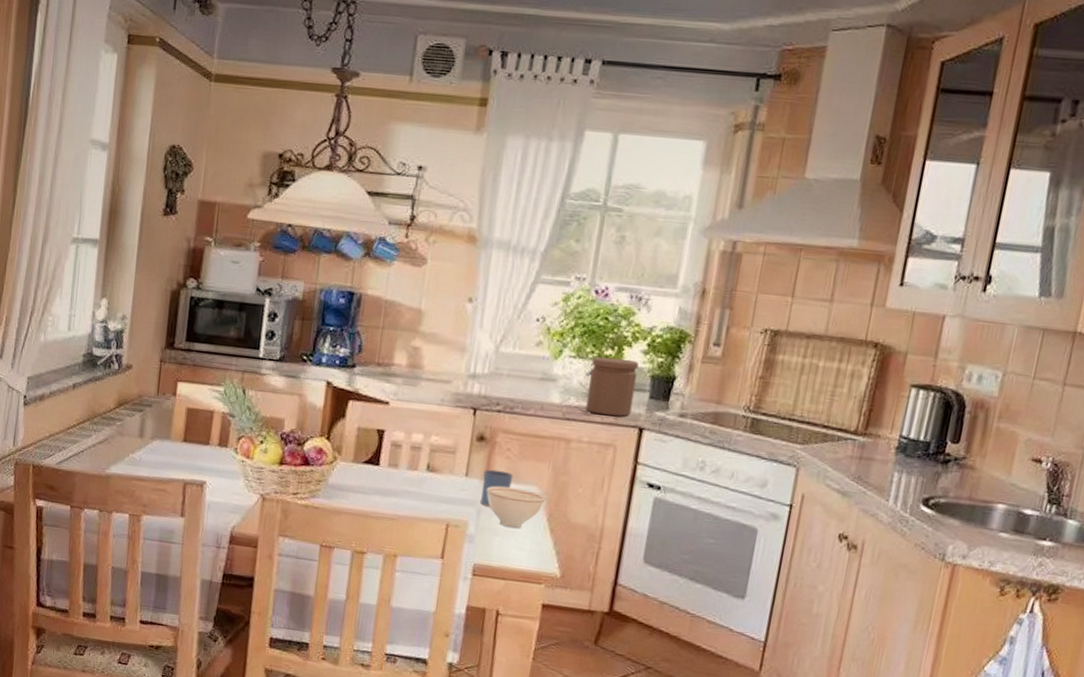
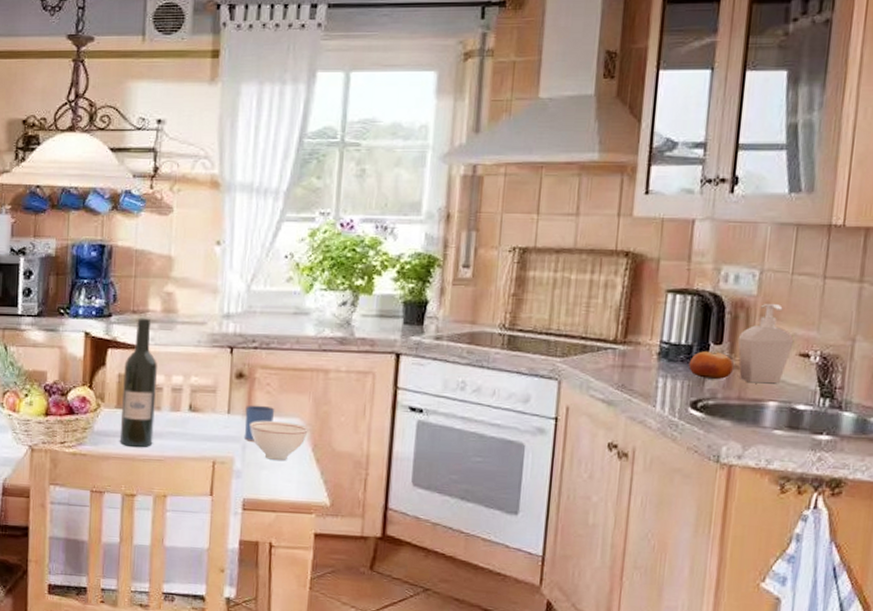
wine bottle: none [353,371,399,505] -> present [119,318,158,448]
jar: present [585,357,639,417] -> none [341,287,390,345]
fruit: none [924,448,969,479] -> present [688,351,735,380]
soap bottle: none [972,406,1029,487] -> present [737,303,794,384]

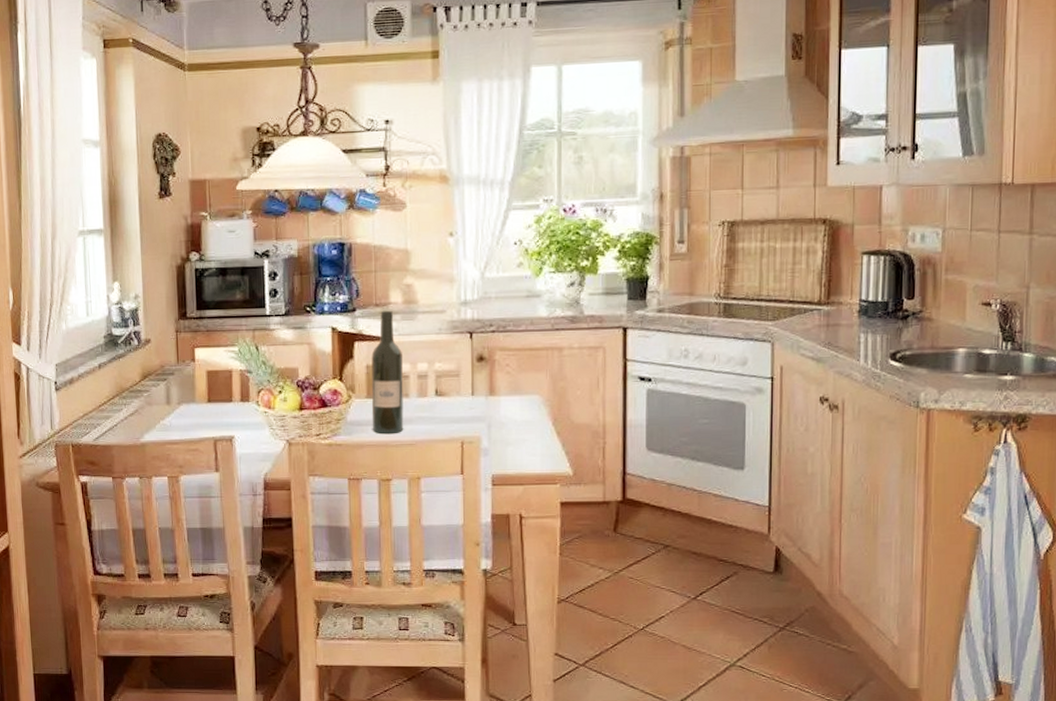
mug: present [244,405,275,443] -> none [488,385,516,421]
bowl: present [250,421,308,461] -> none [493,399,548,437]
fruit: present [688,351,735,380] -> none [886,306,926,332]
soap bottle: present [737,303,794,384] -> none [927,258,977,333]

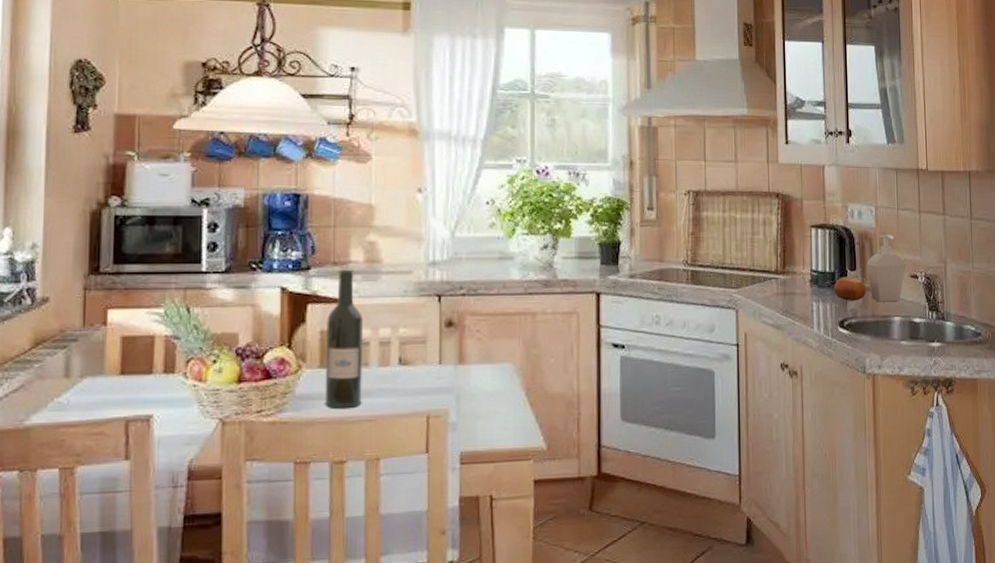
fruit: none [886,306,926,332] -> present [834,277,867,301]
soap bottle: none [927,258,977,333] -> present [866,234,906,302]

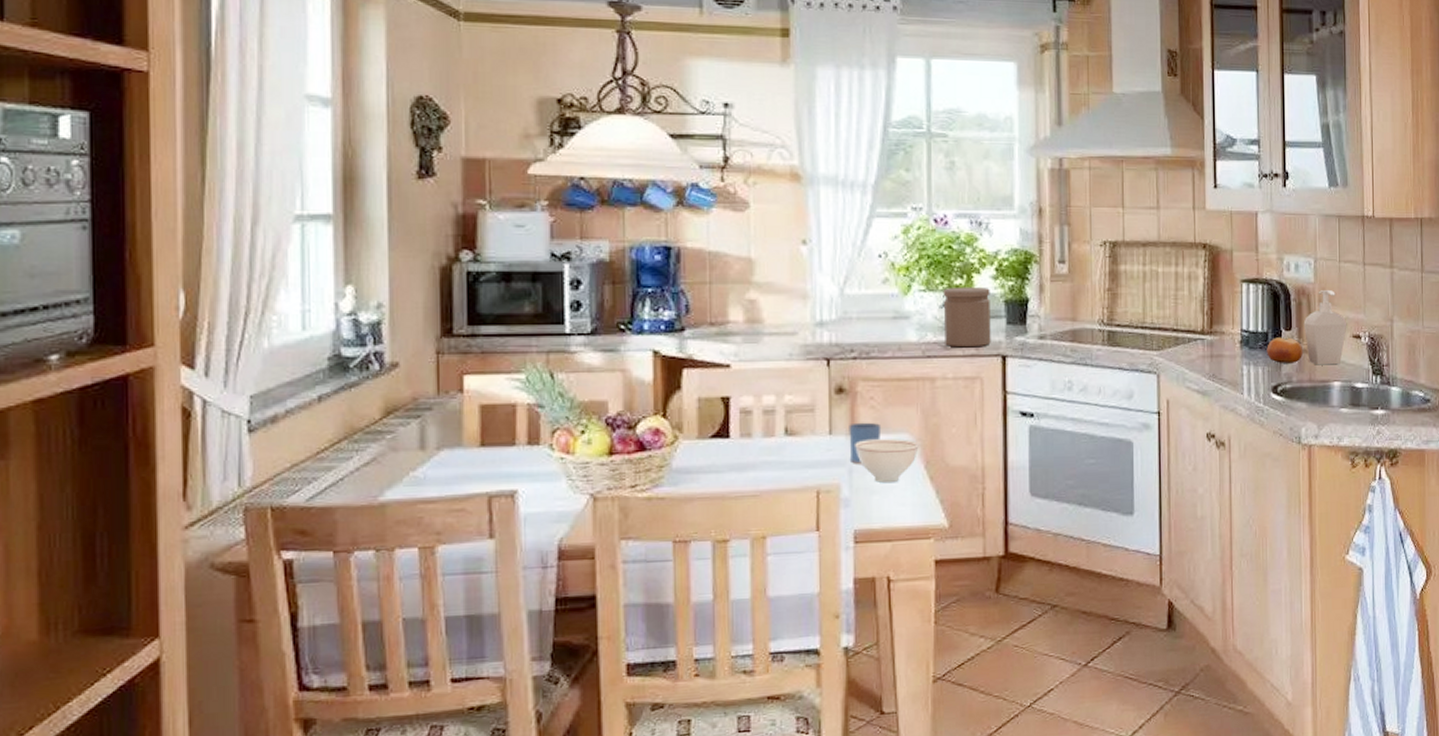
wine bottle: present [325,269,364,410] -> none [704,330,745,484]
mug: none [457,353,487,392] -> present [849,422,882,465]
bowl: none [462,368,520,409] -> present [855,439,919,484]
jar: none [543,230,587,286] -> present [943,286,991,348]

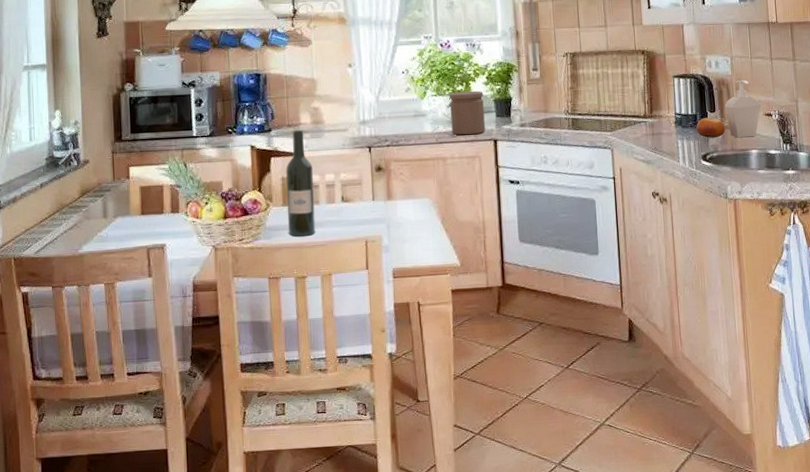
wine bottle: none [704,330,745,484] -> present [286,130,316,237]
mug: present [849,422,882,465] -> none [386,191,409,222]
bowl: present [855,439,919,484] -> none [391,202,436,235]

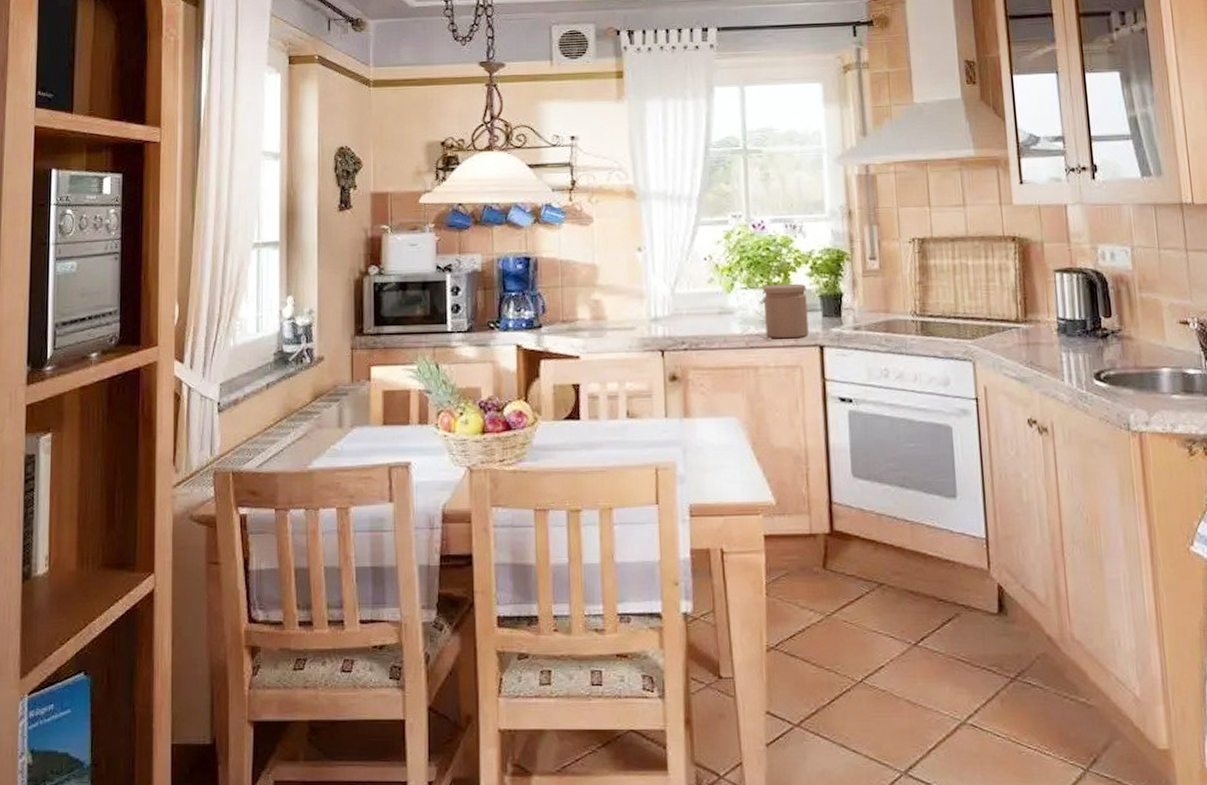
wine bottle: present [286,130,316,237] -> none [558,327,594,460]
fruit: present [696,117,726,138] -> none [1086,324,1126,351]
soap bottle: present [724,79,760,138] -> none [1124,276,1173,352]

